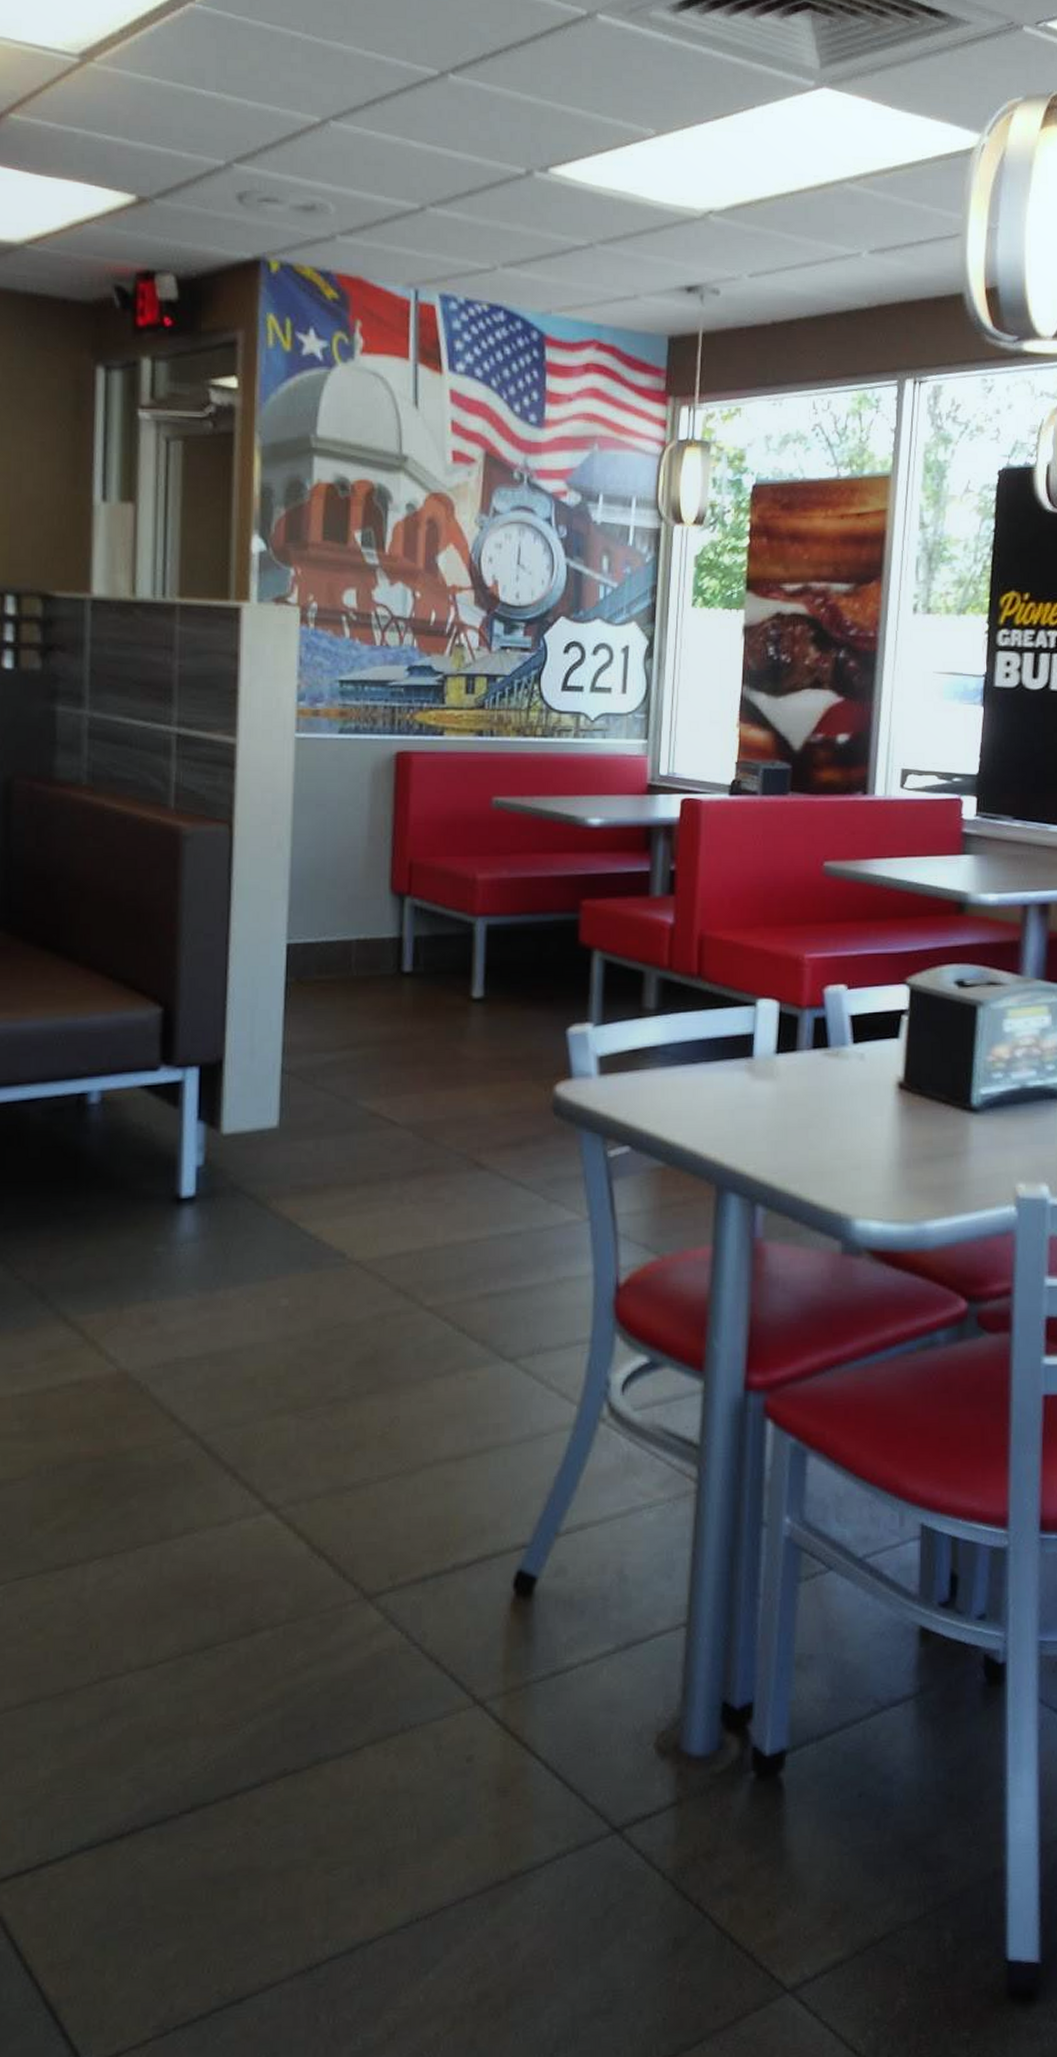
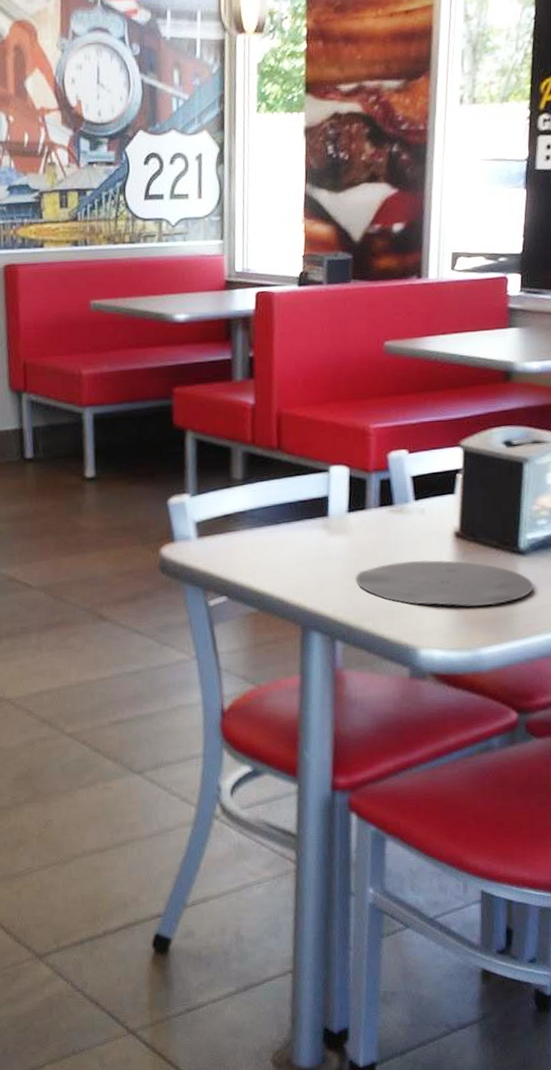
plate: none [782,1114,988,1171] -> present [356,560,534,606]

